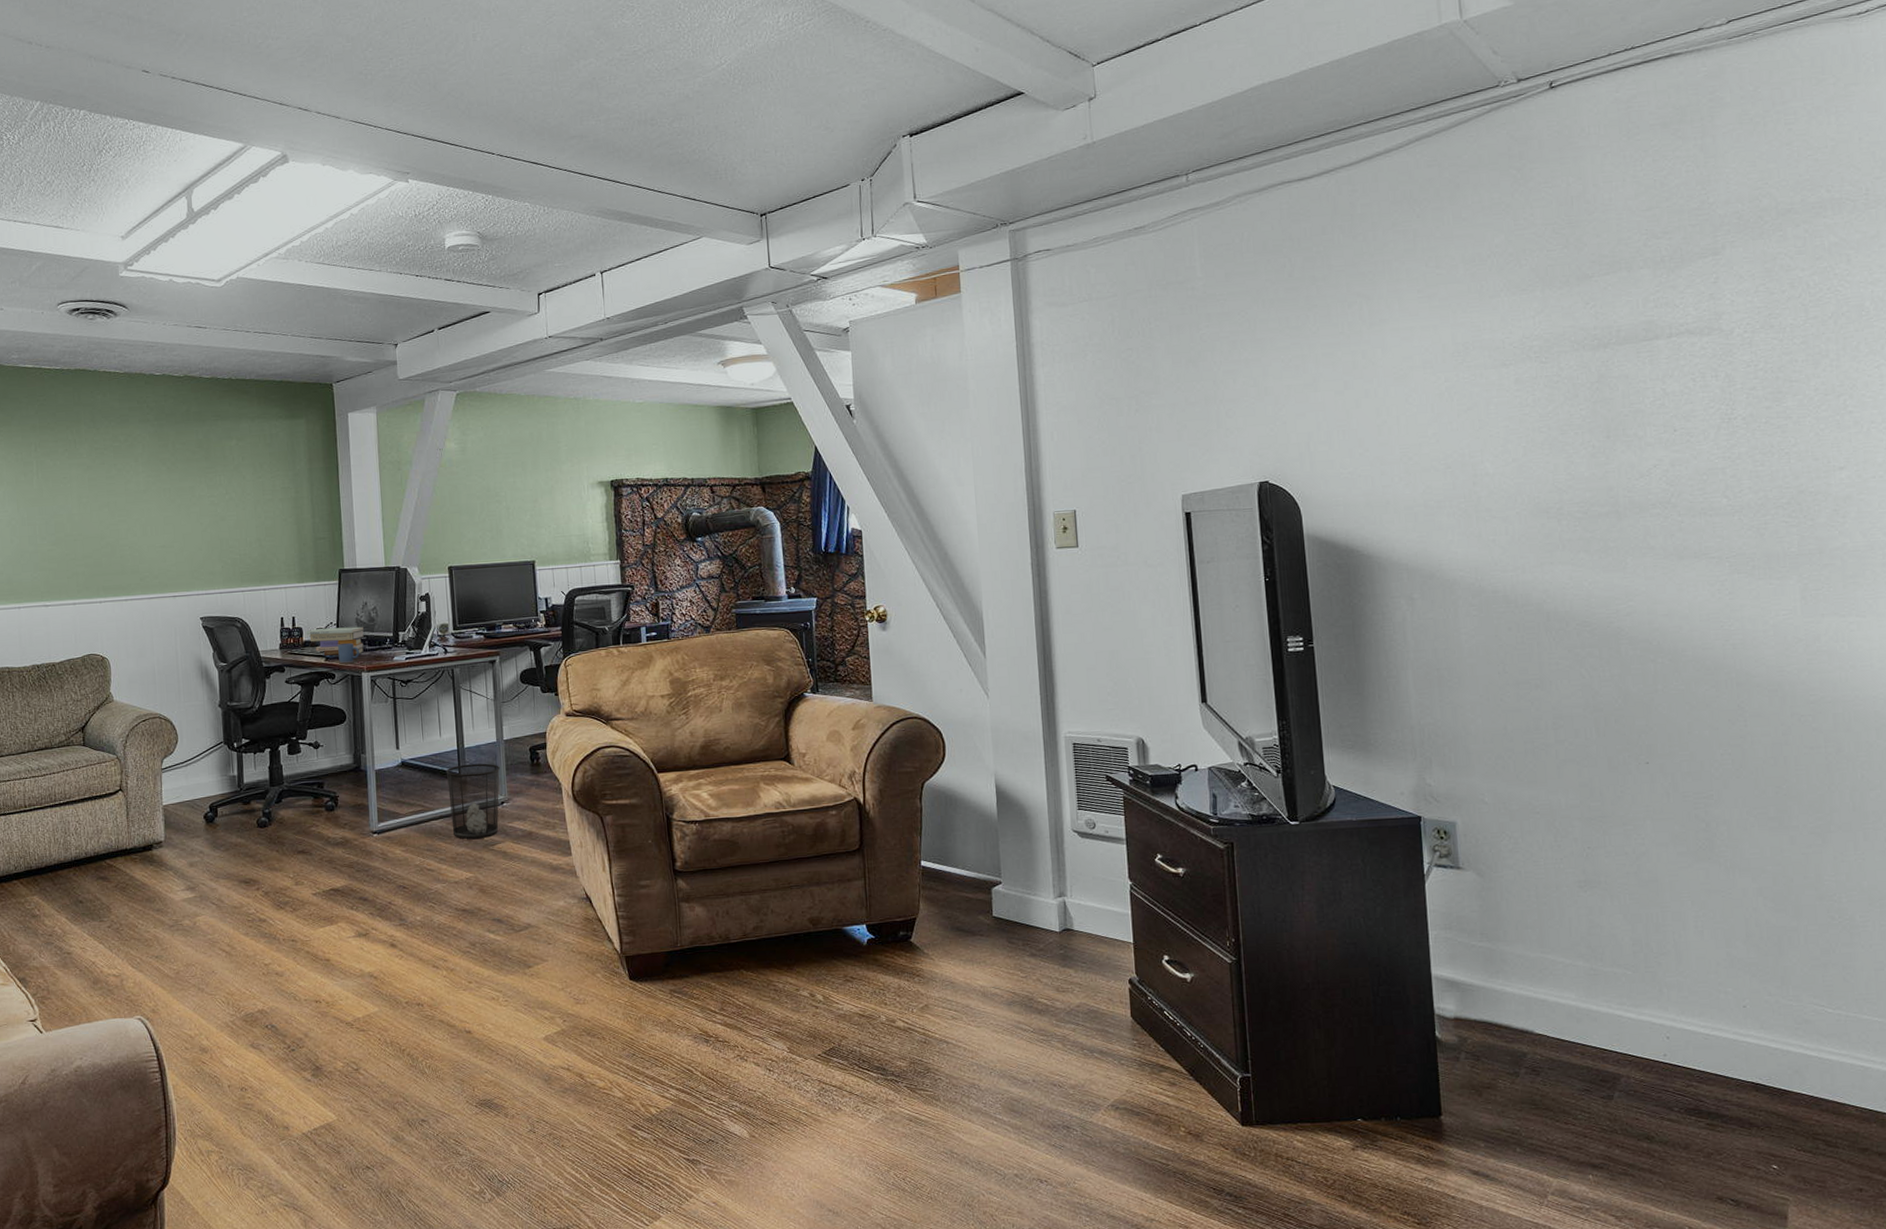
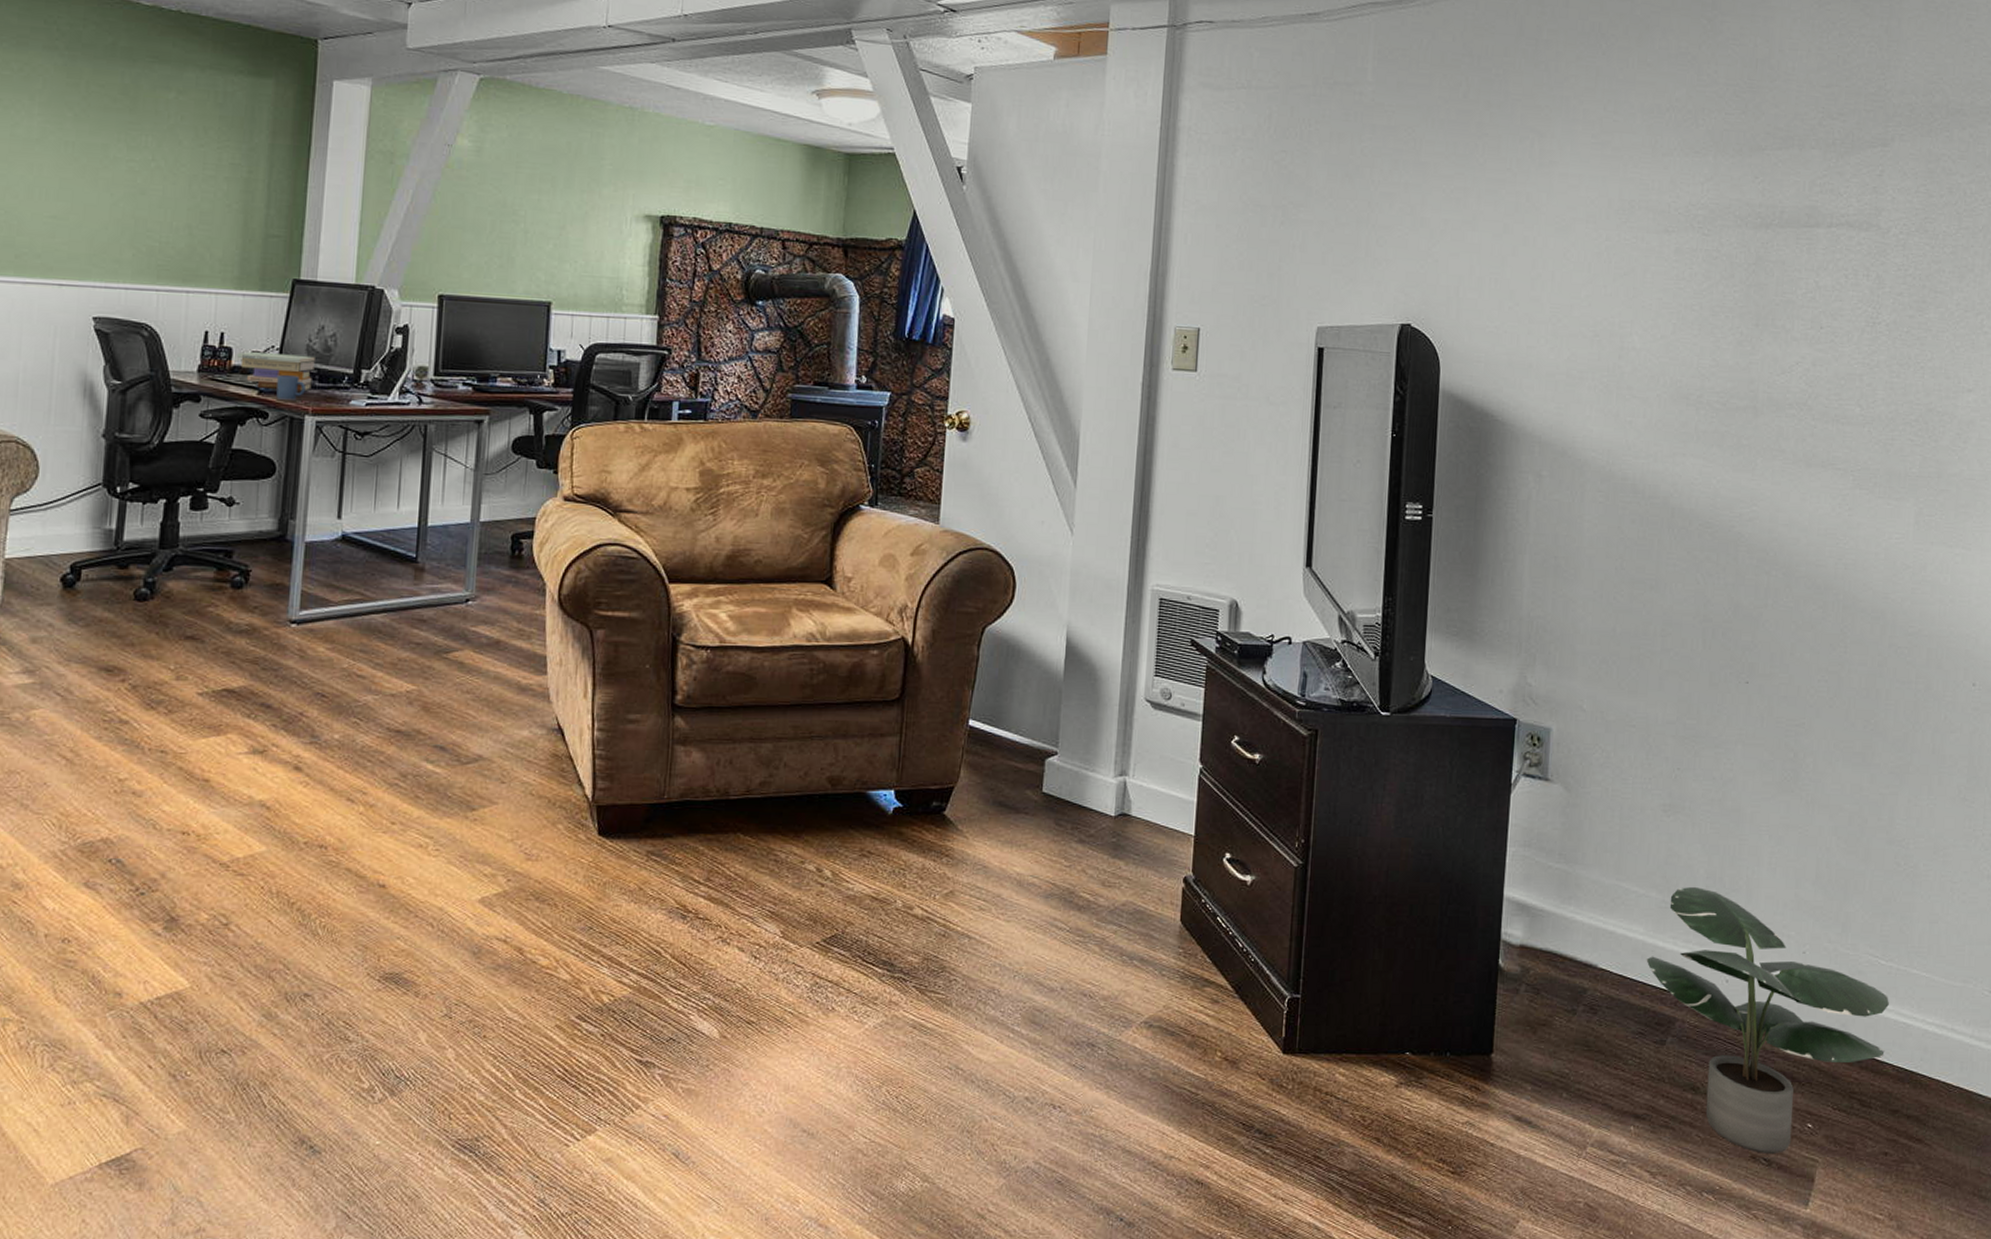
waste bin: present [446,763,501,839] -> none [397,547,471,642]
potted plant: none [1582,953,1845,1195] -> present [1646,886,1889,1155]

